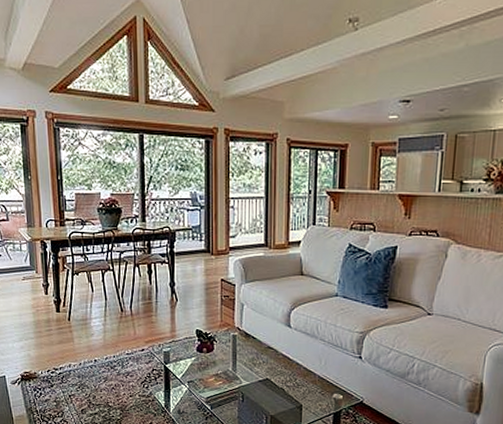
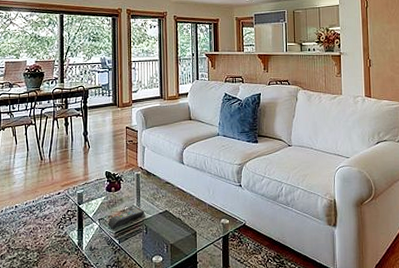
remote control: none [198,373,242,393] -> present [108,208,145,229]

